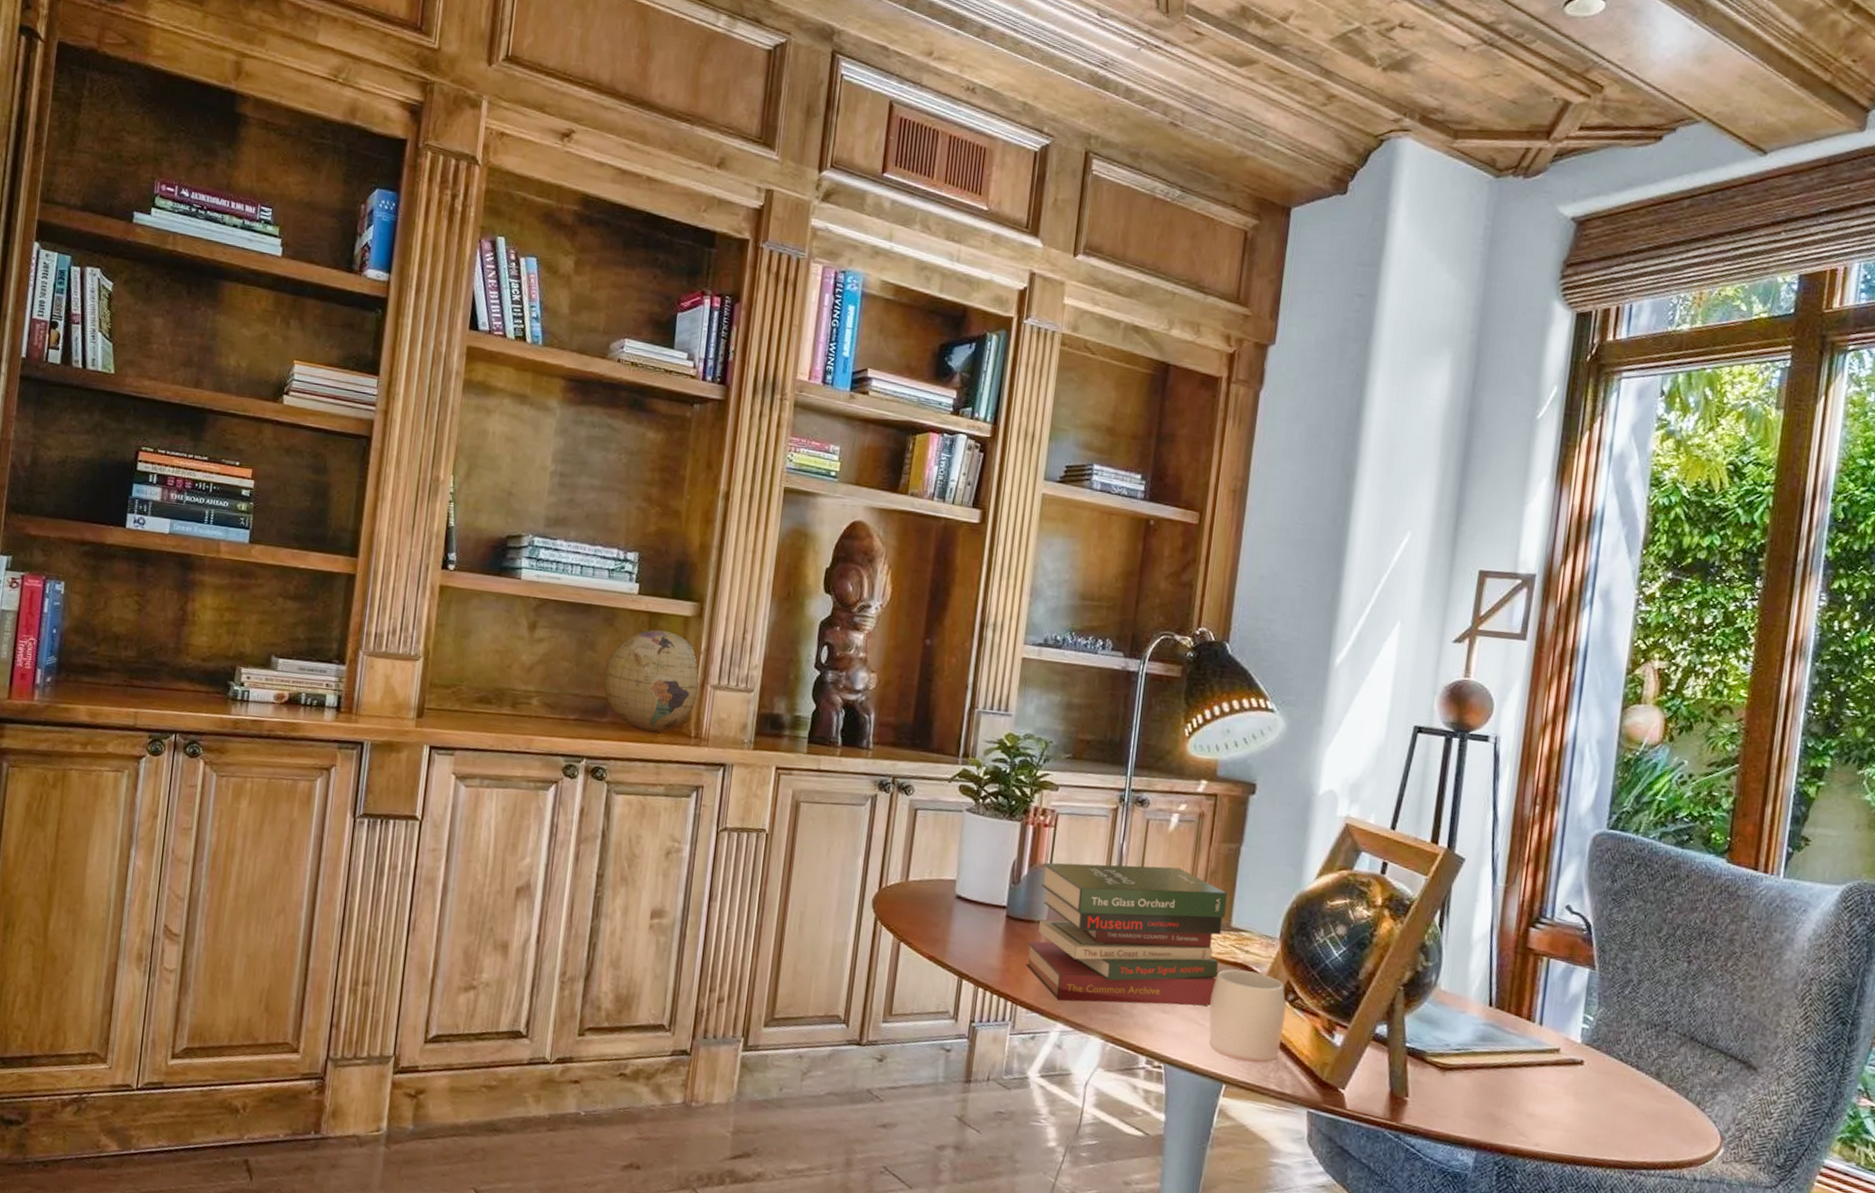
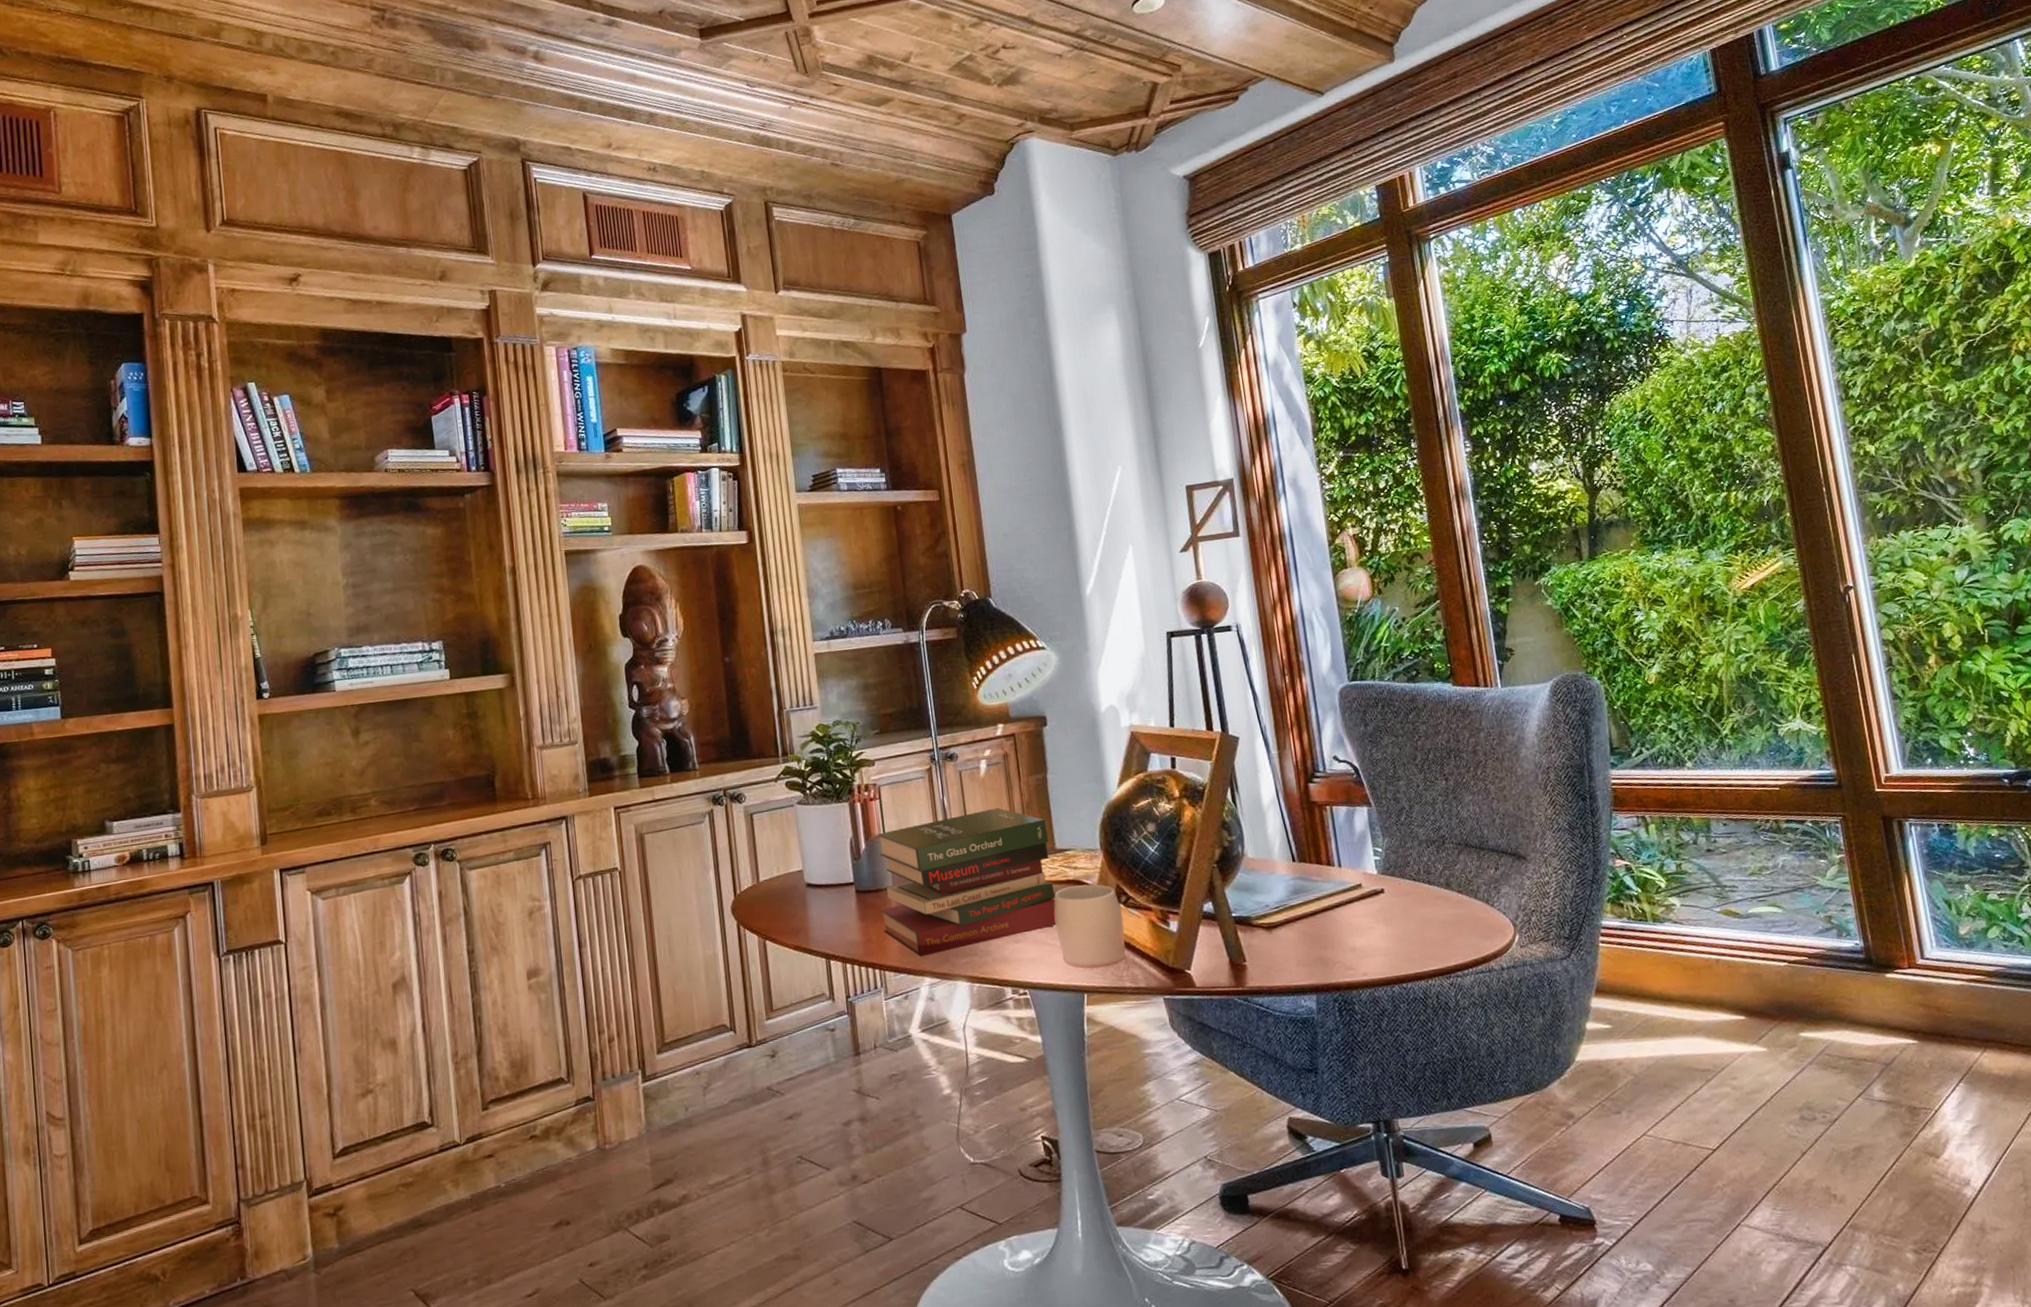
globe: present [603,629,698,733] -> none [433,706,526,805]

